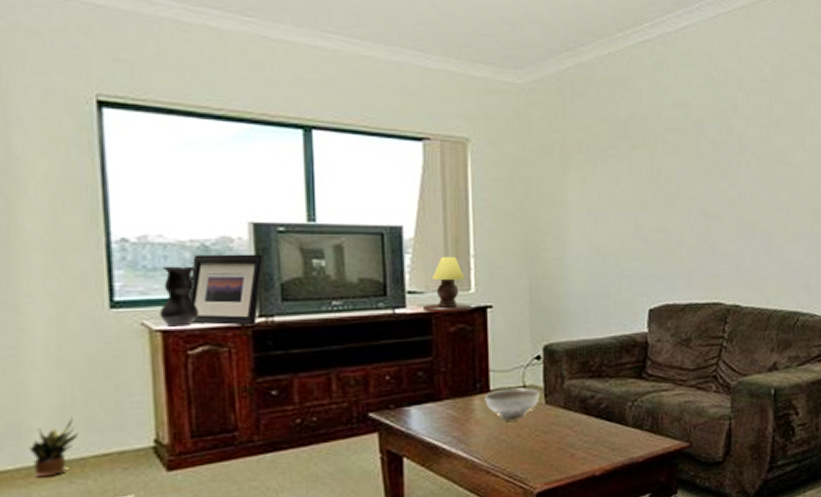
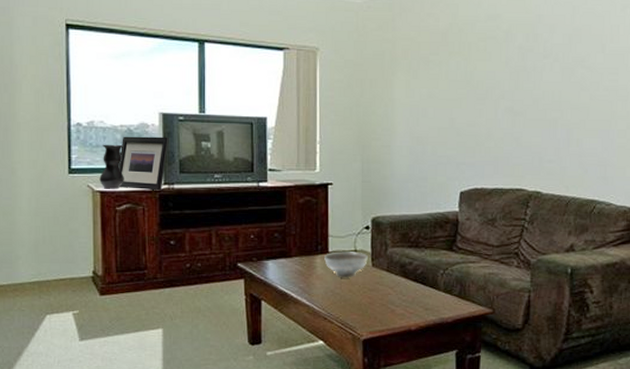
potted plant: present [28,417,79,478] -> none [16,250,47,292]
table lamp: present [422,256,472,314] -> none [279,142,317,188]

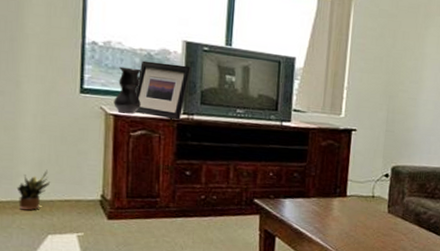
potted plant: none [16,250,47,292] -> present [16,169,51,210]
decorative bowl: present [324,251,368,277] -> none [342,196,385,221]

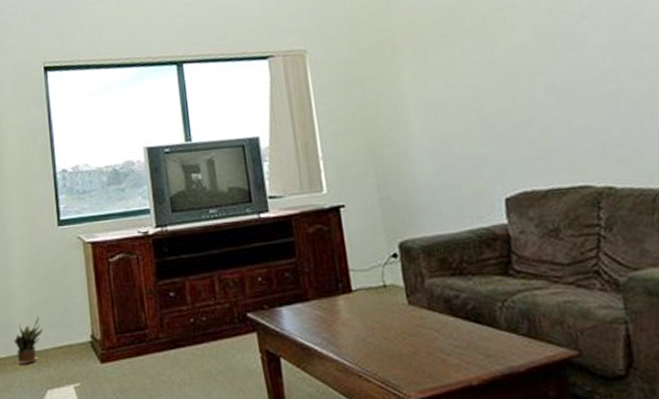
vase: present [113,66,143,114] -> none [89,187,115,239]
picture frame: present [135,60,192,120] -> none [107,172,157,236]

